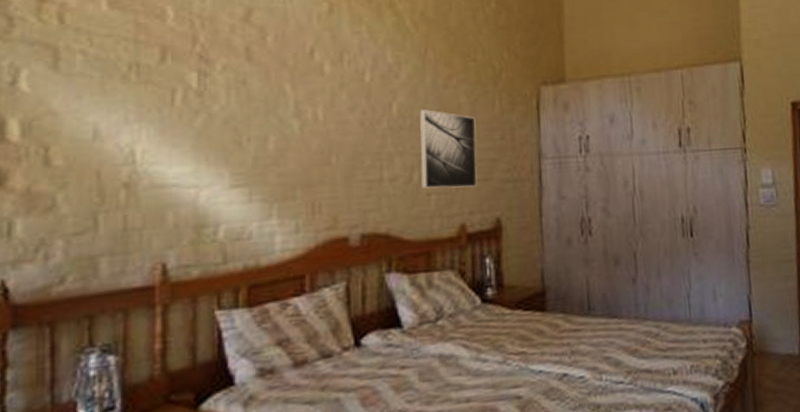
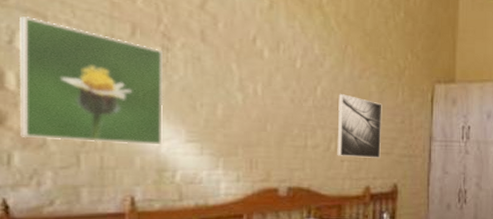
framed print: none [24,50,202,201] -> present [20,16,164,145]

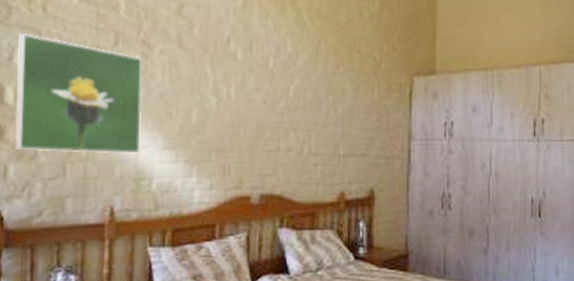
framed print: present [337,94,382,158] -> none [310,93,357,161]

